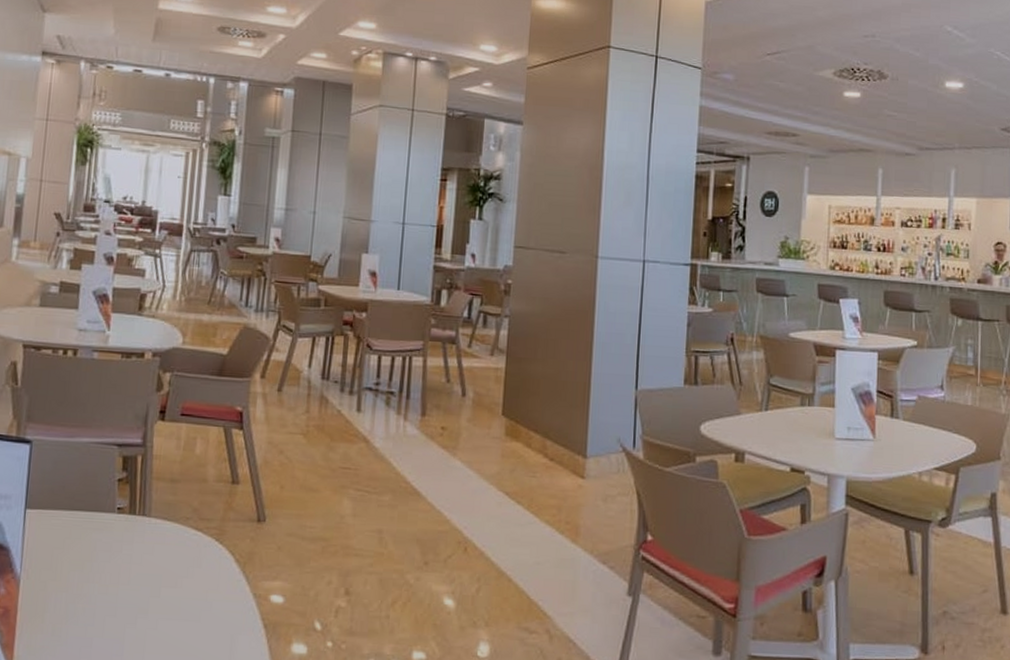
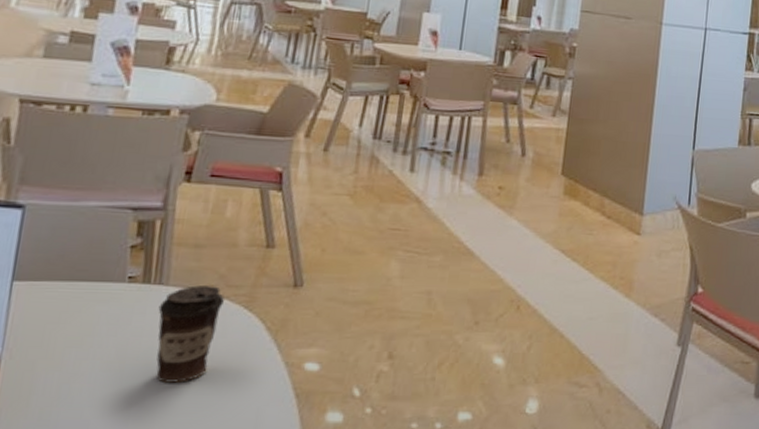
coffee cup: none [143,517,199,608] -> present [156,285,225,383]

